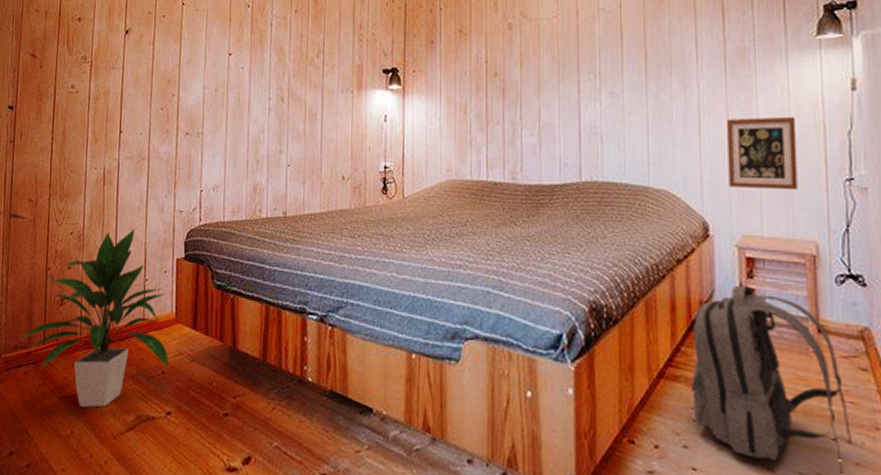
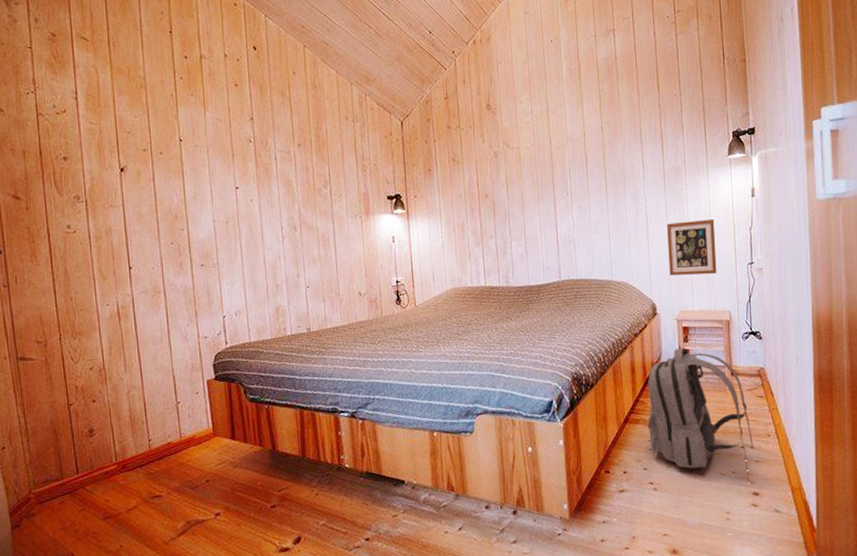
indoor plant: present [18,227,170,408] -> none [48,357,213,523]

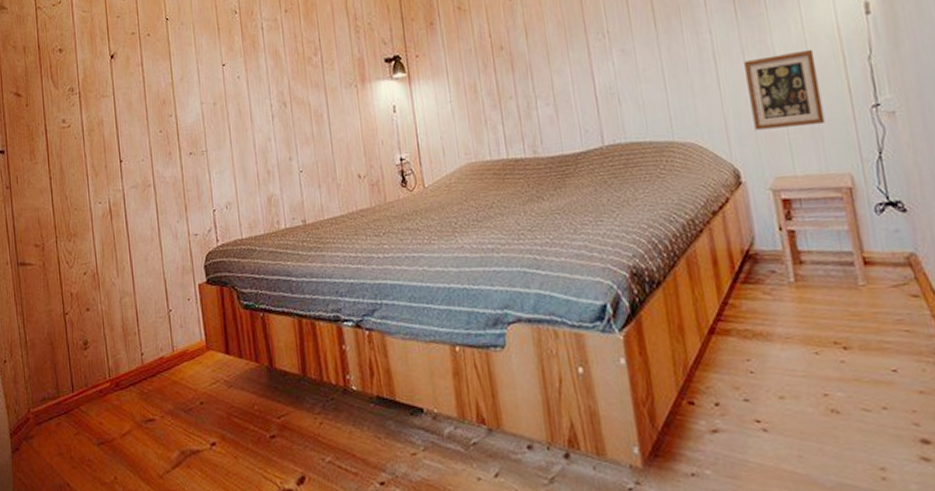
backpack: present [647,347,754,482] -> none [738,227,914,424]

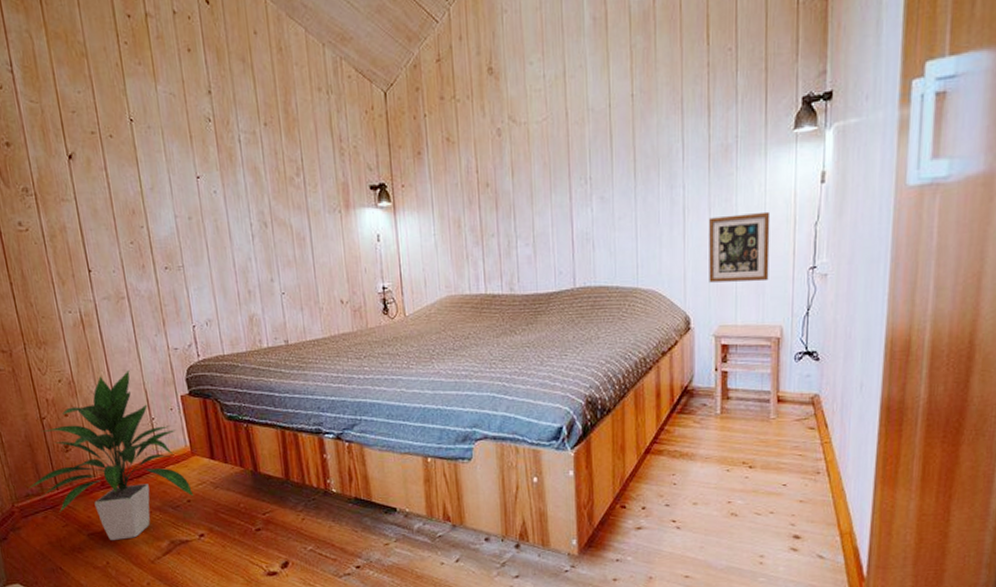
indoor plant: none [45,258,207,450] -> present [28,369,194,540]

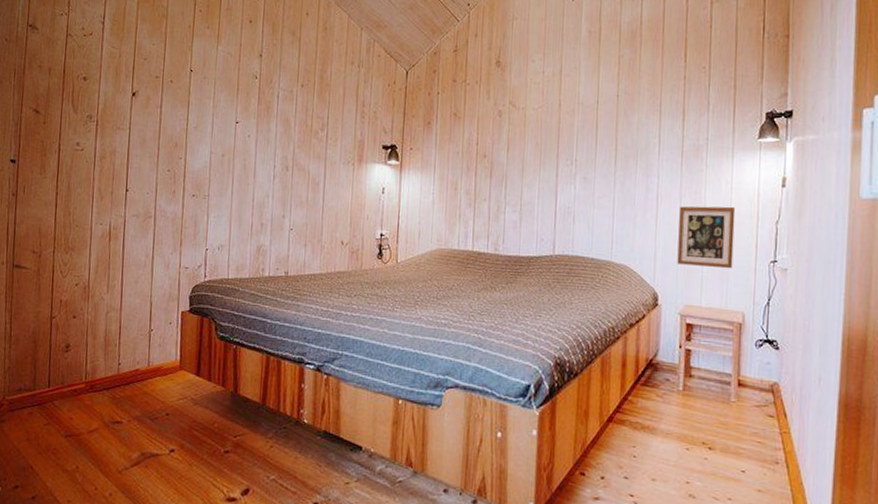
indoor plant: present [28,369,194,540] -> none [22,281,174,446]

